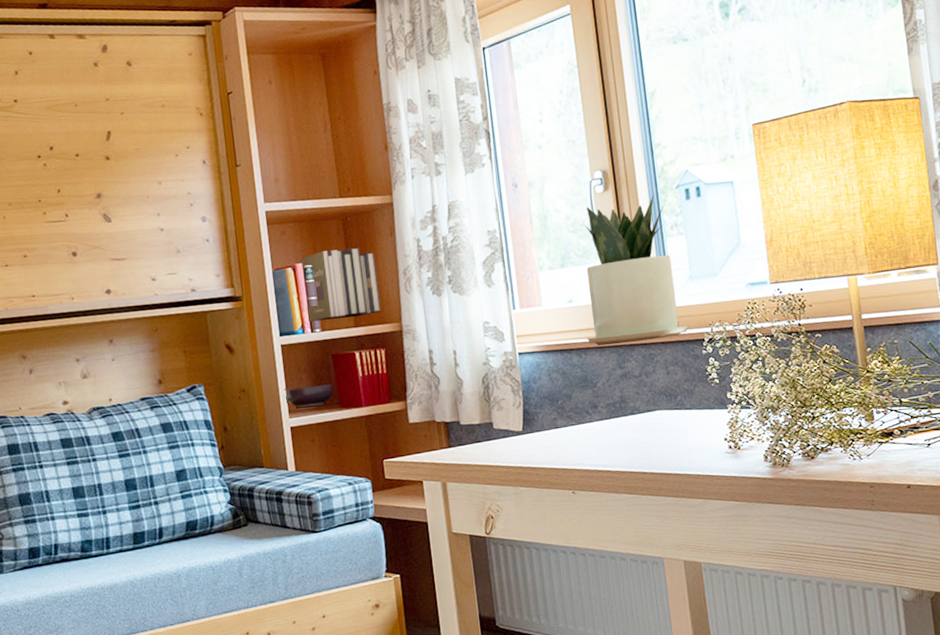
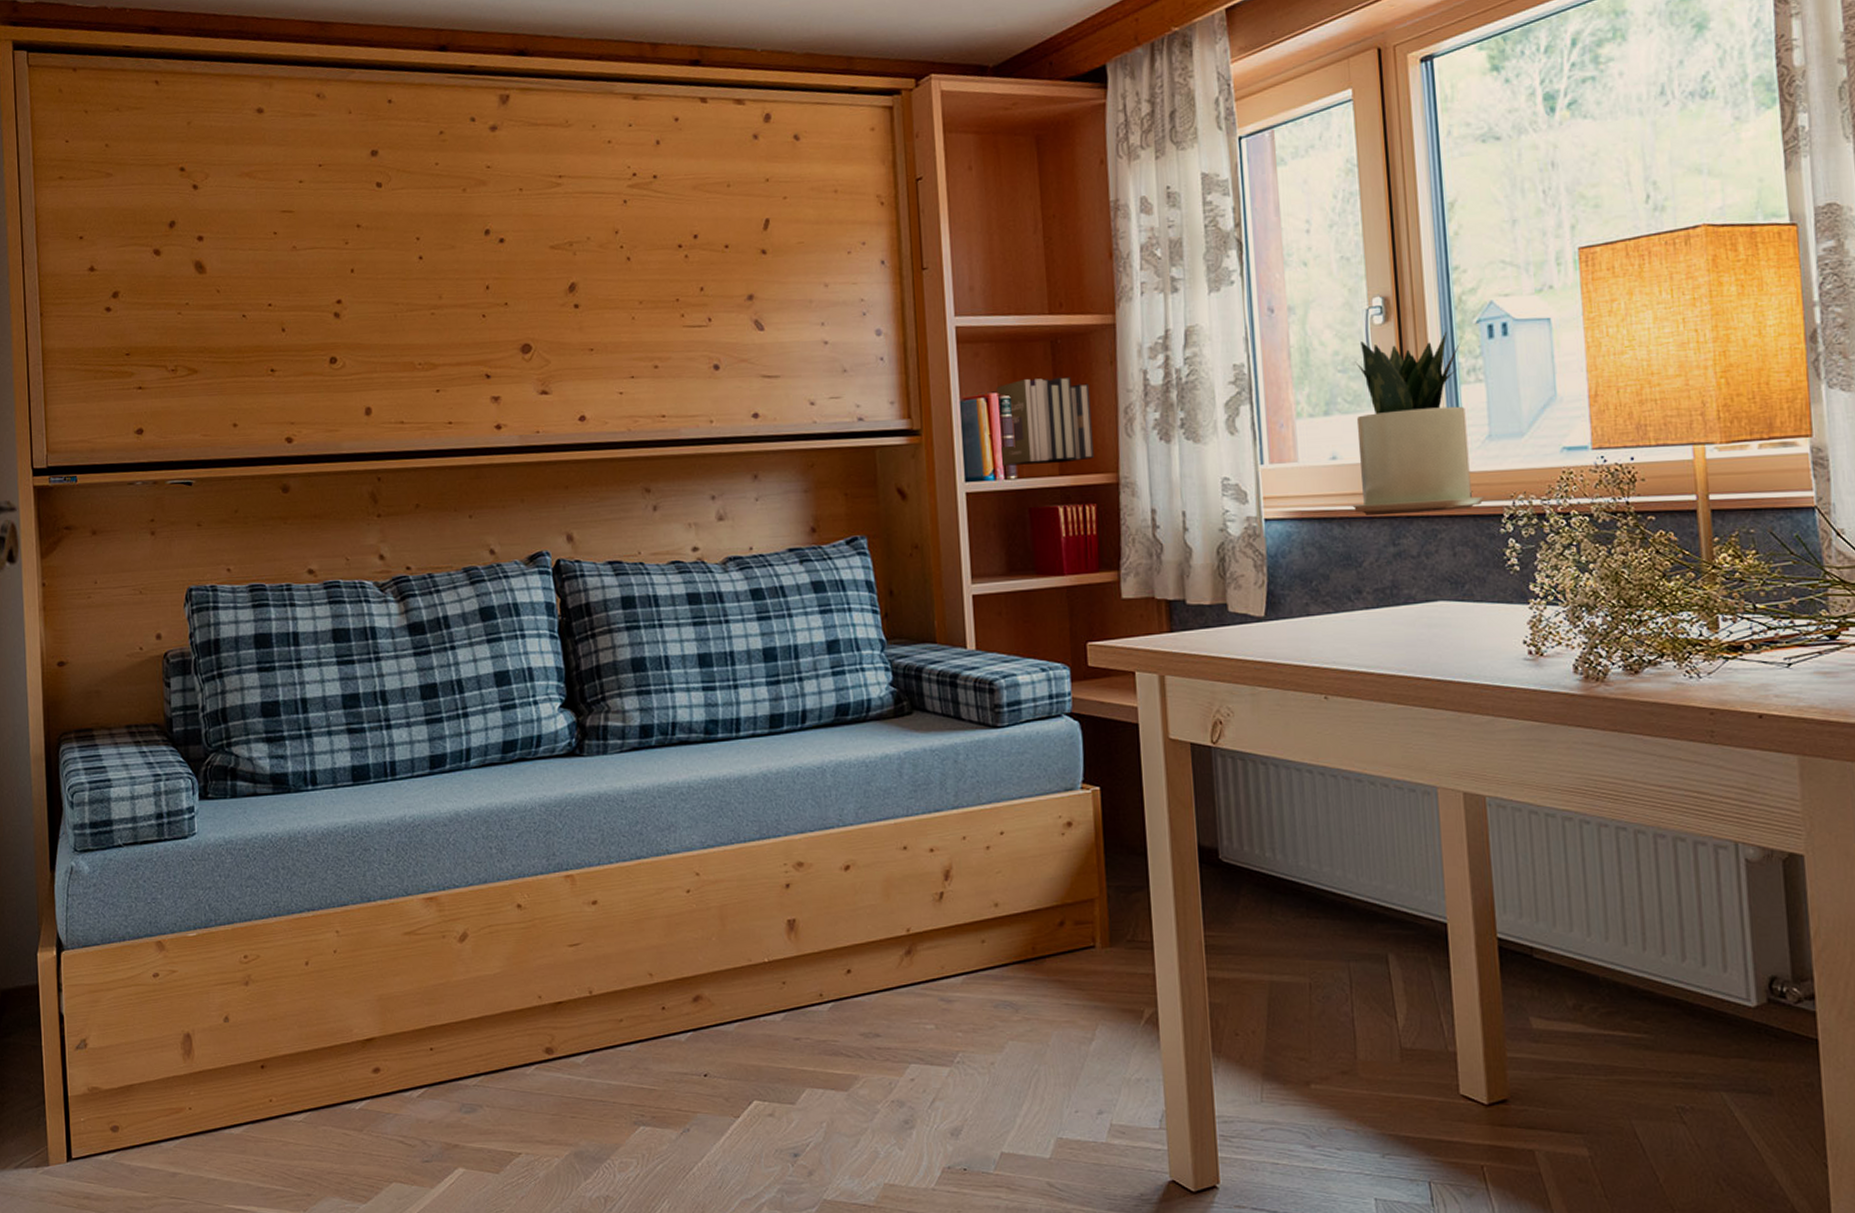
bowl: present [283,383,335,408] -> none [966,543,1030,572]

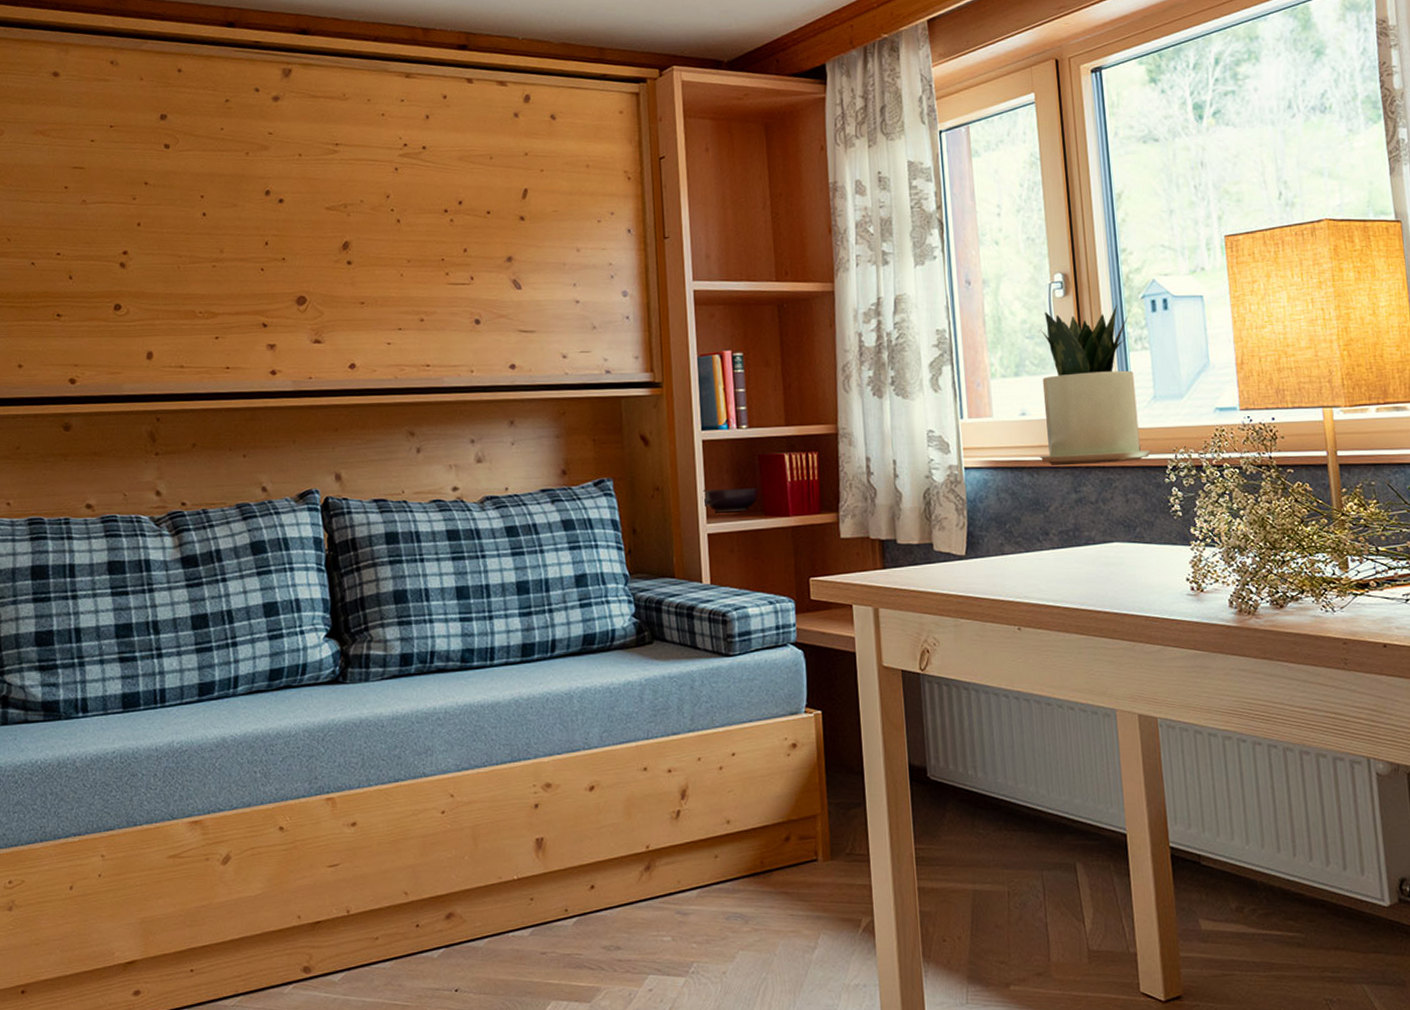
bowl: none [966,543,1030,572] -> present [702,487,760,513]
books: present [996,376,1094,466] -> none [730,337,816,417]

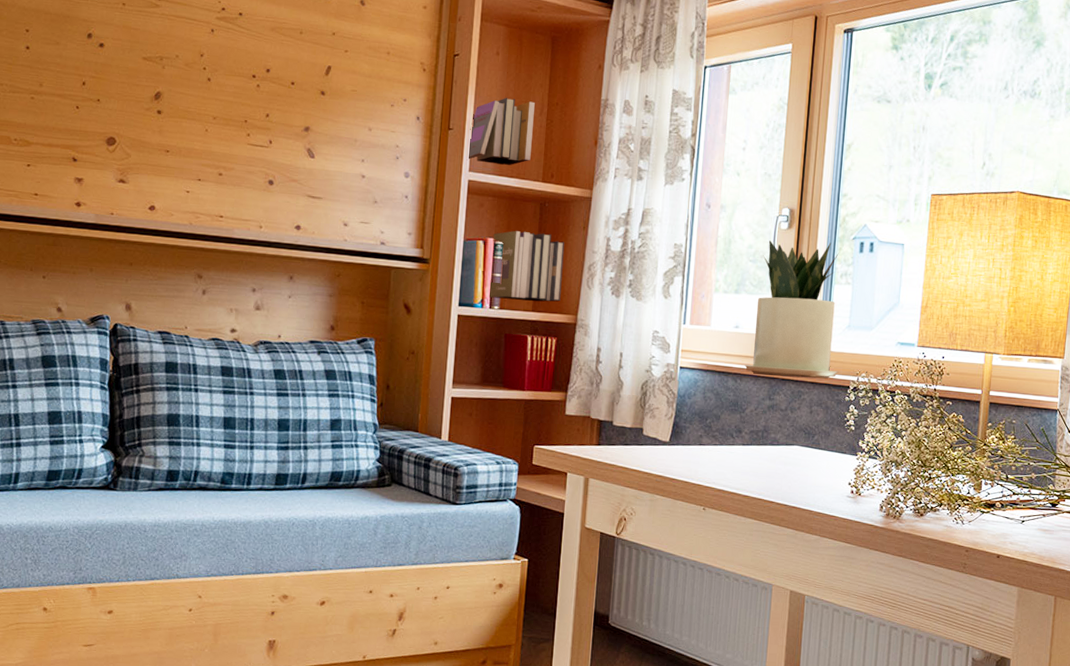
books: none [688,195,759,270] -> present [466,97,536,166]
bowl: present [702,487,760,513] -> none [451,358,502,381]
books: none [730,337,816,417] -> present [489,231,565,302]

